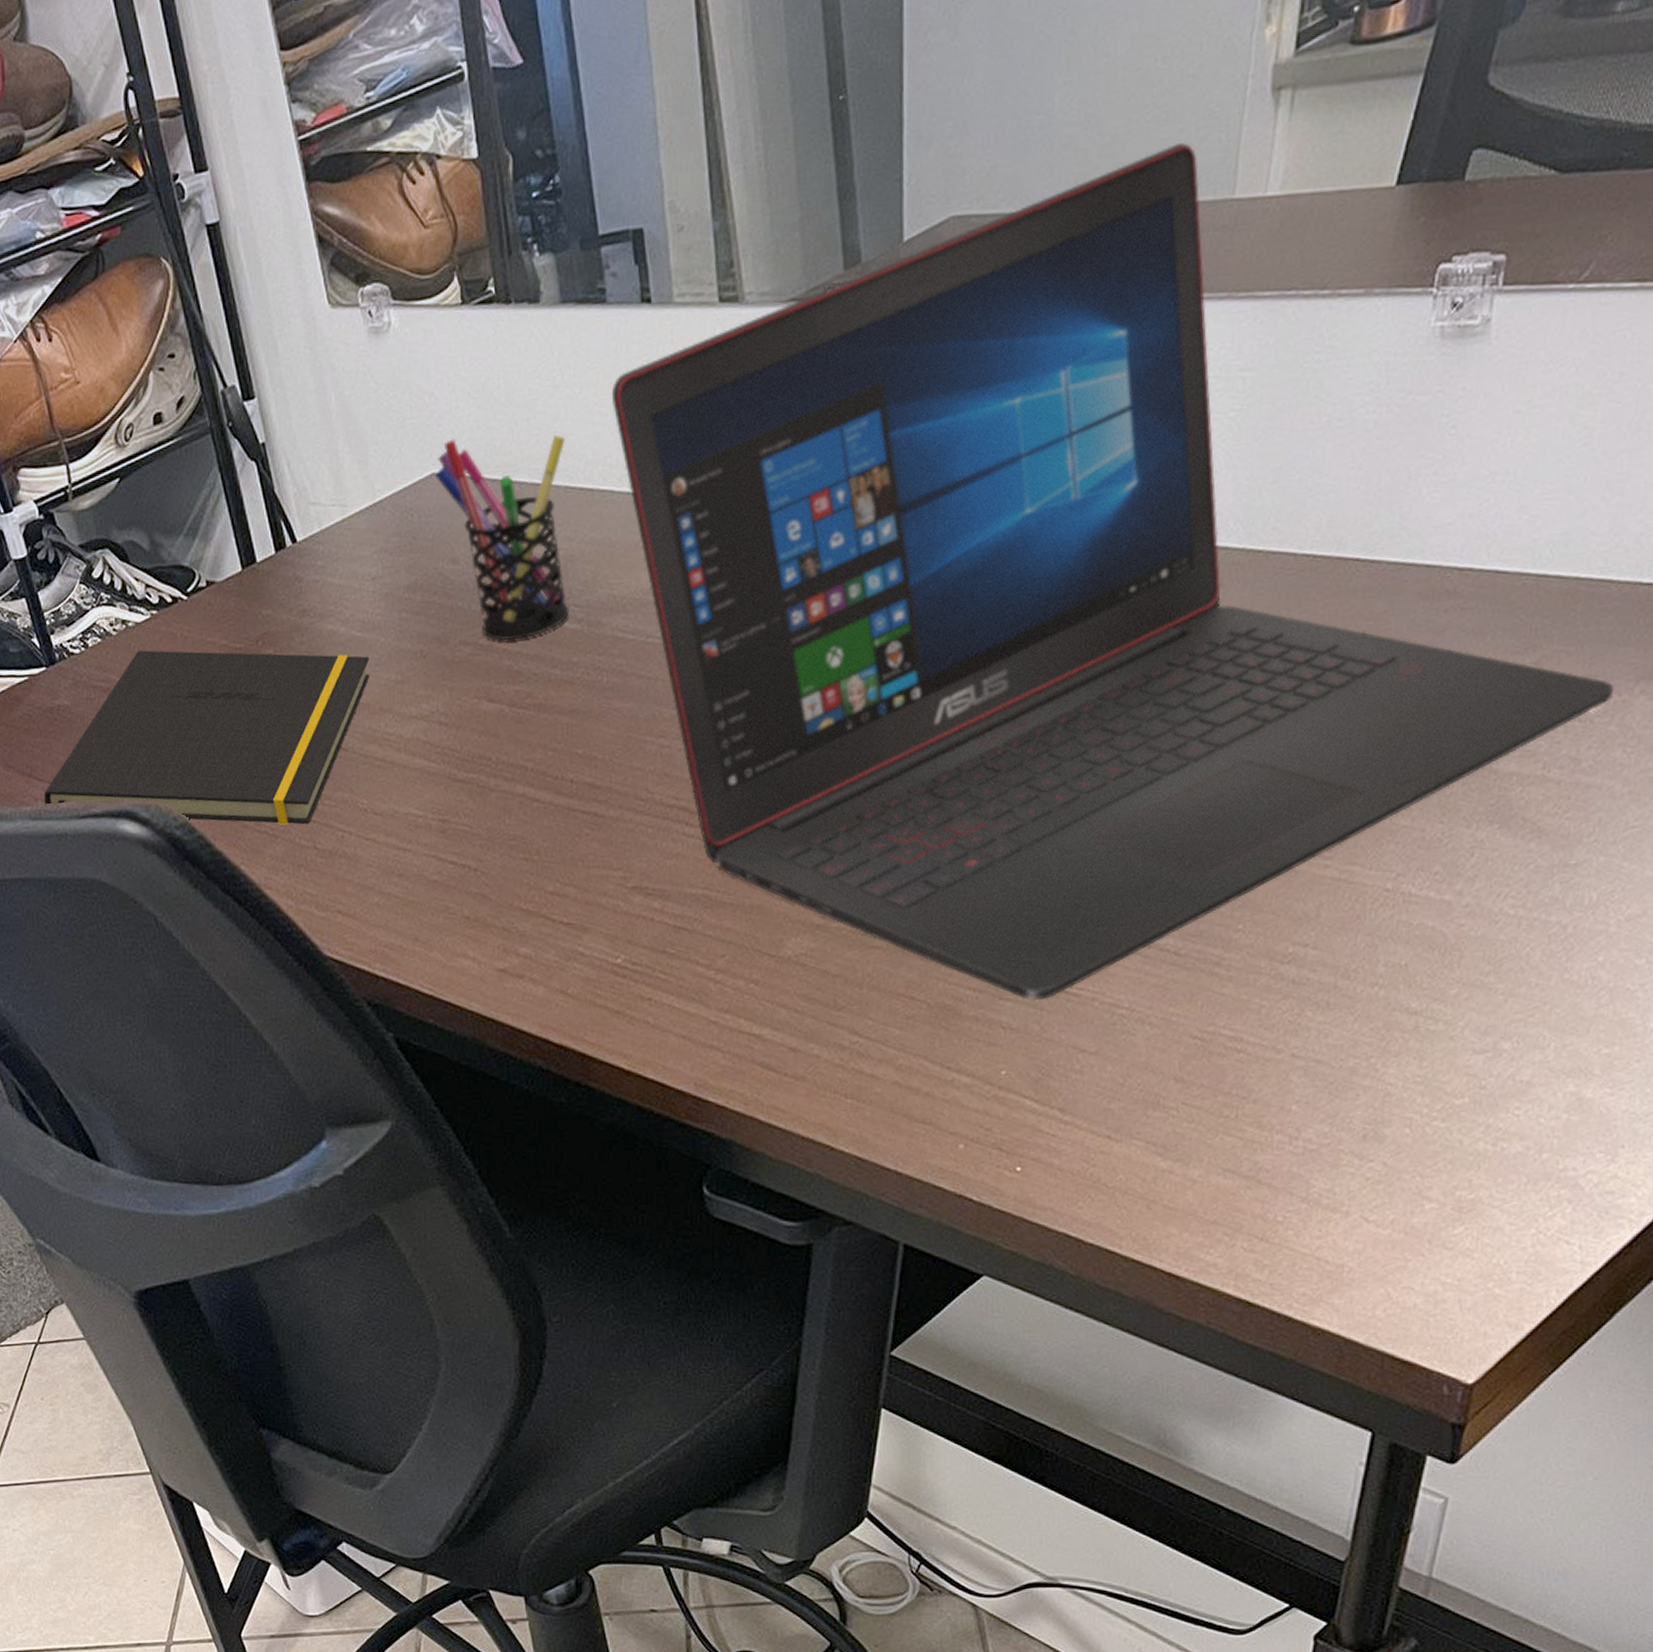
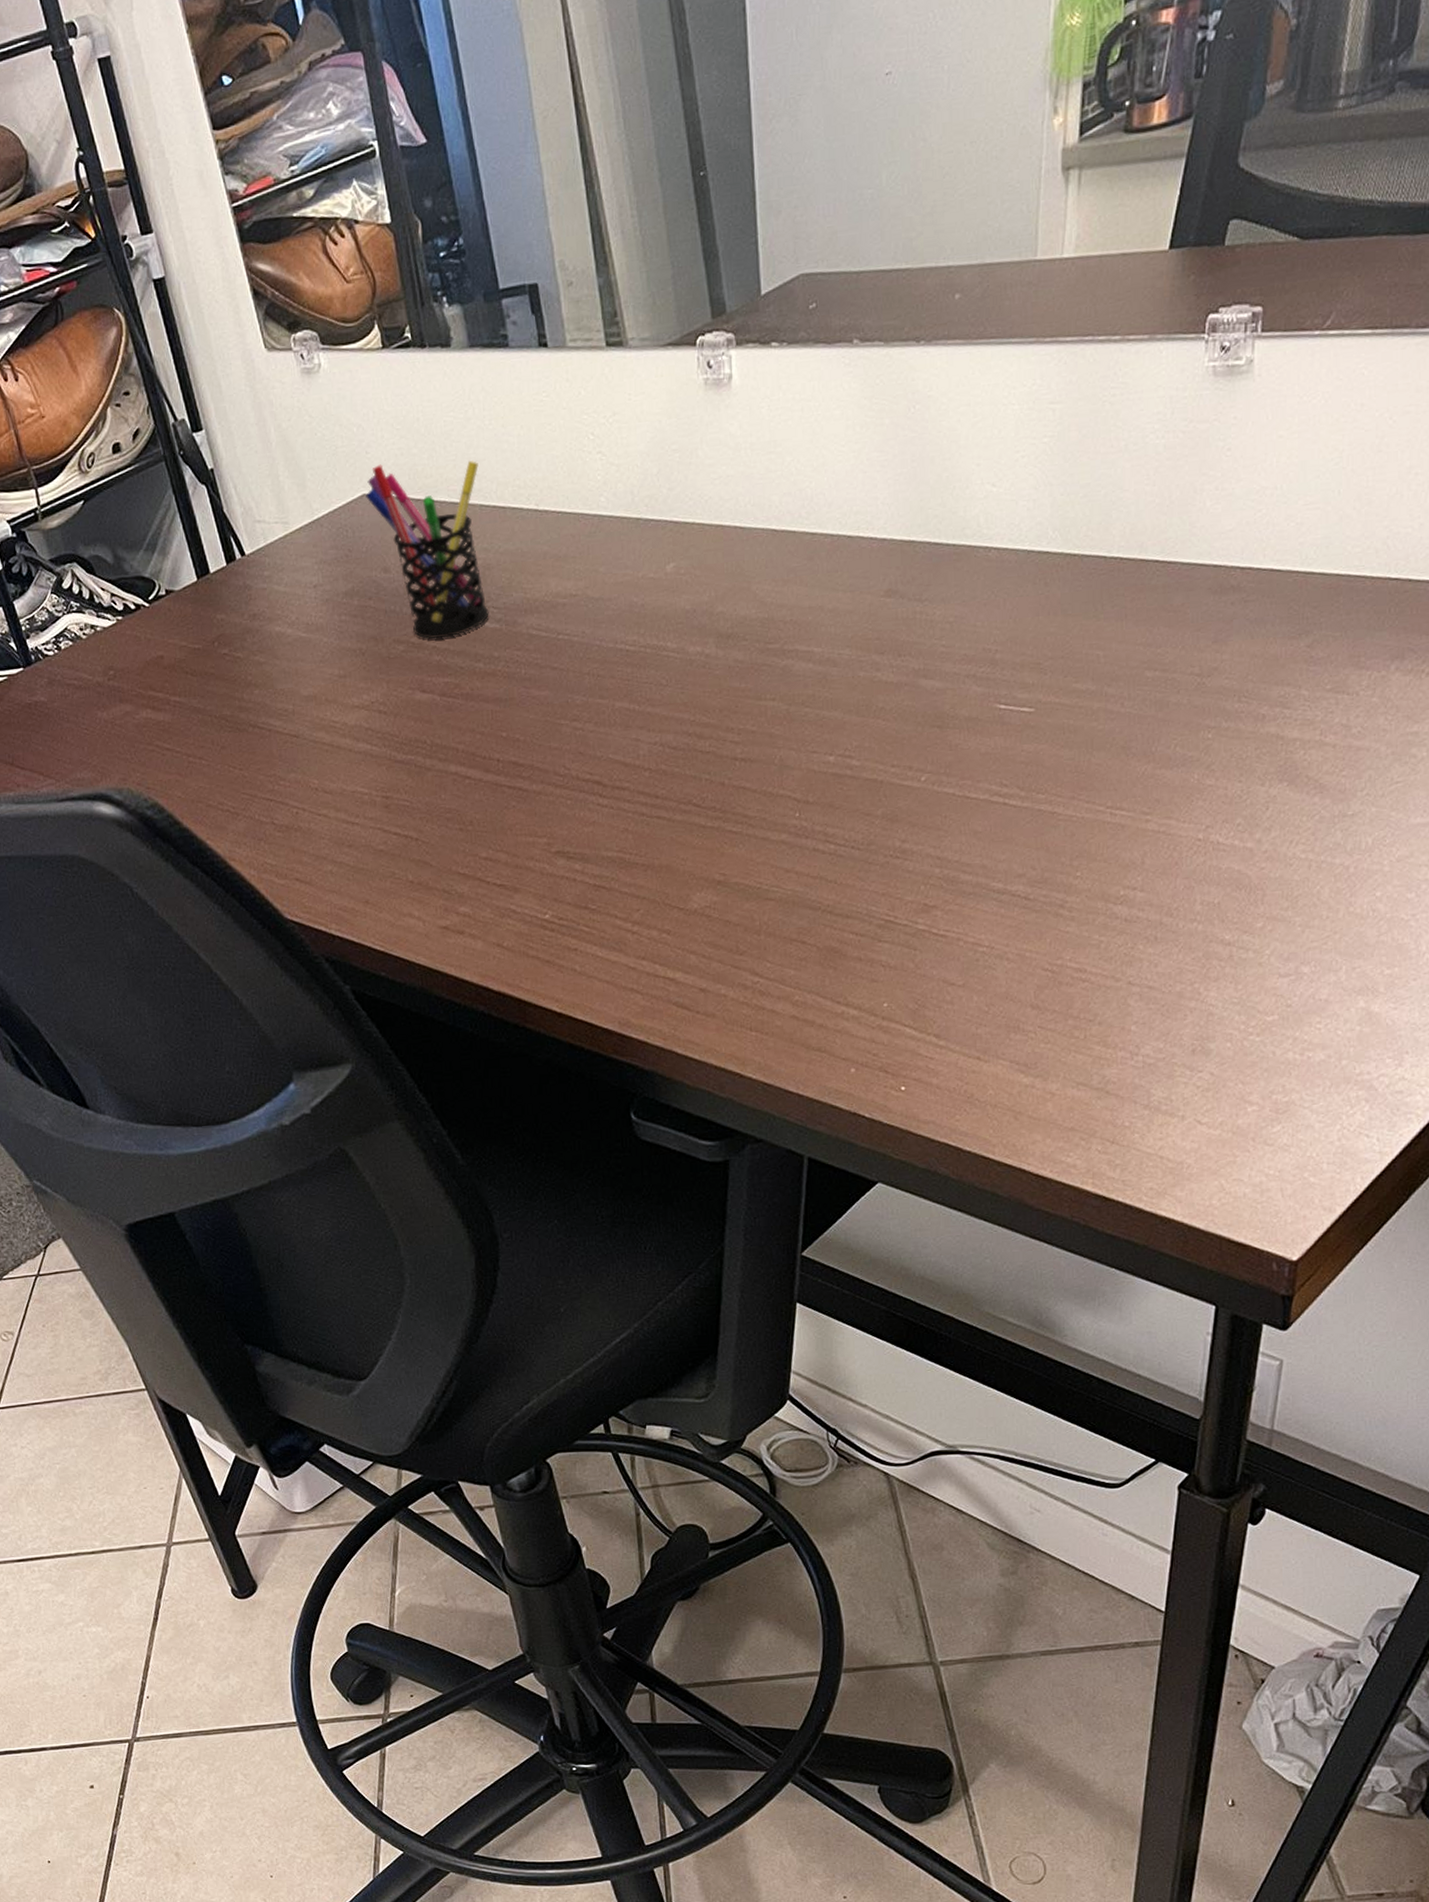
notepad: present [44,650,369,825] -> none [26,651,315,804]
laptop: present [611,143,1615,1001] -> none [516,213,1374,942]

